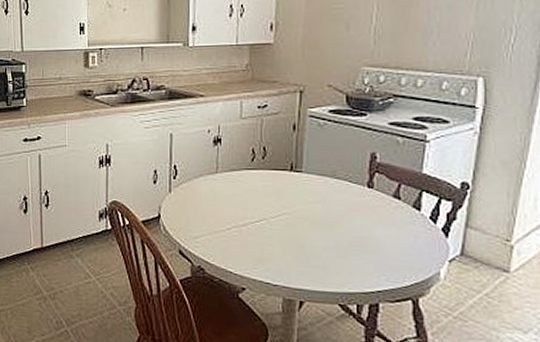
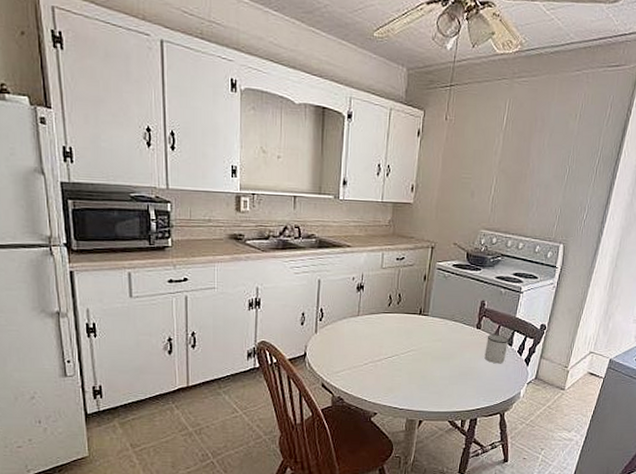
mug: none [382,195,415,234] -> present [484,334,509,364]

